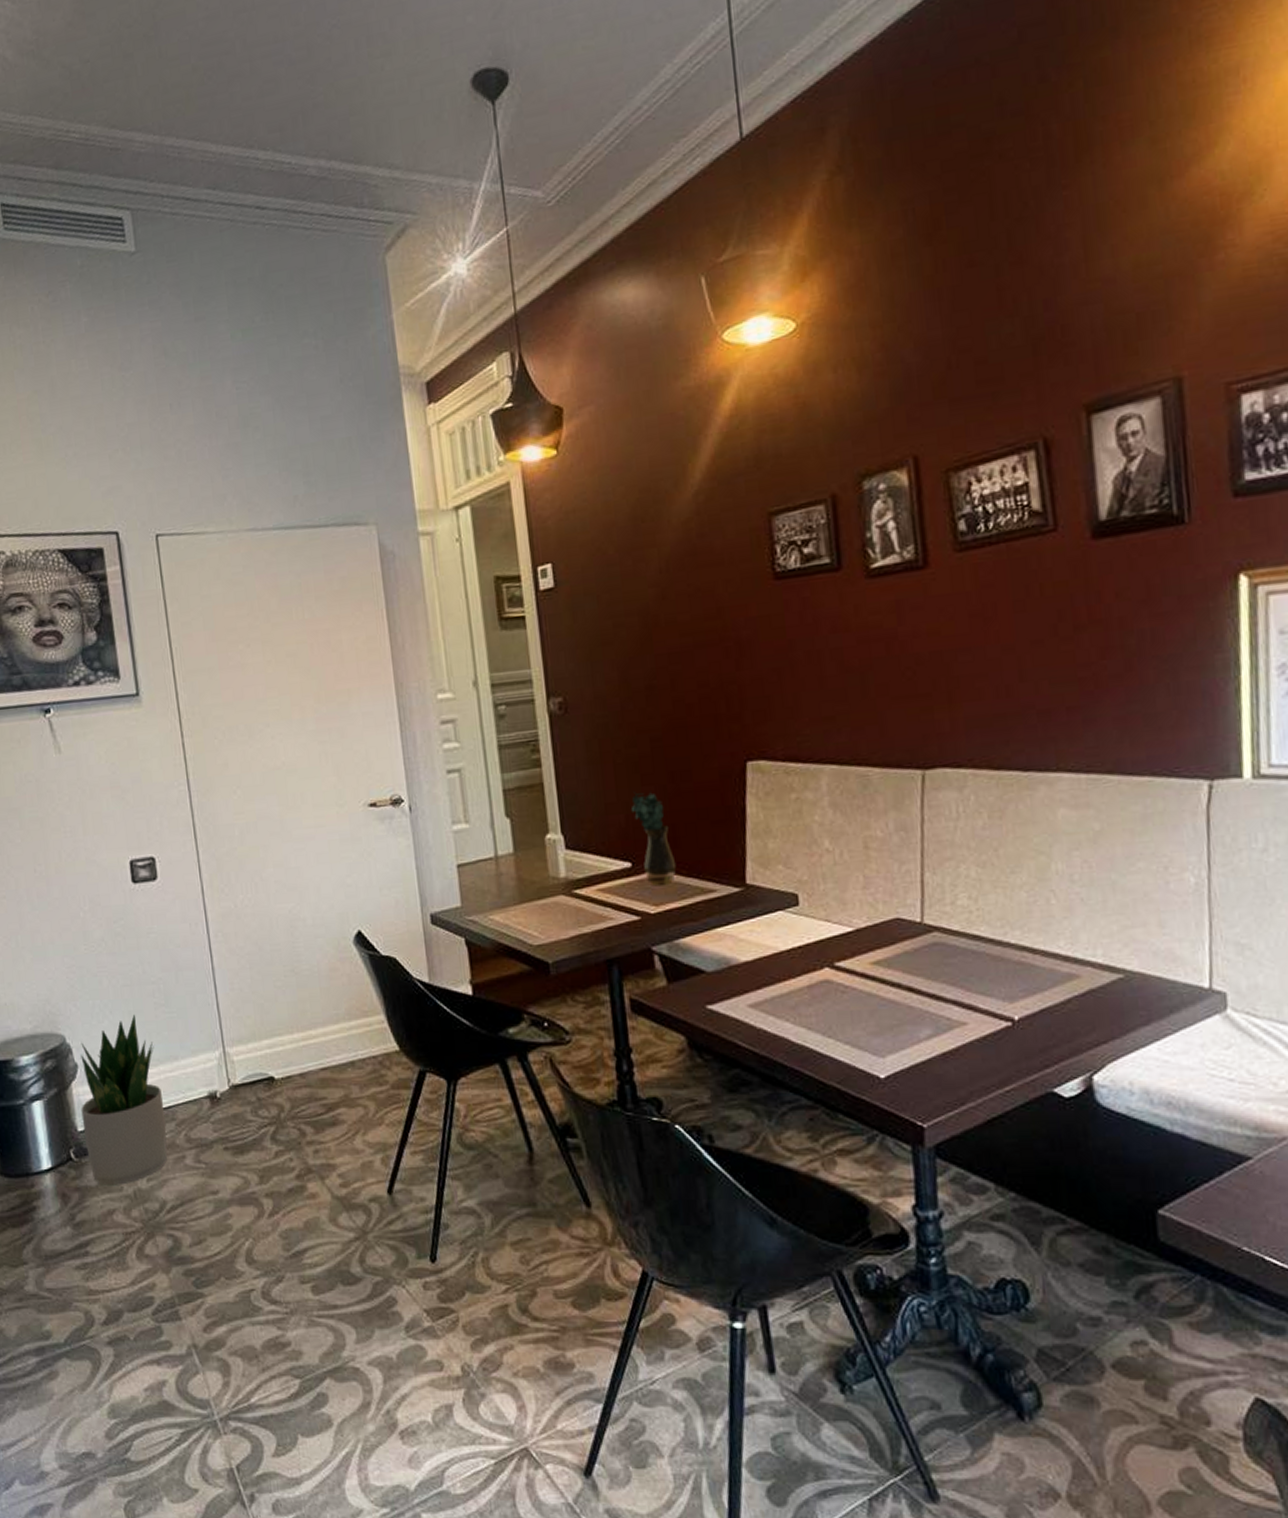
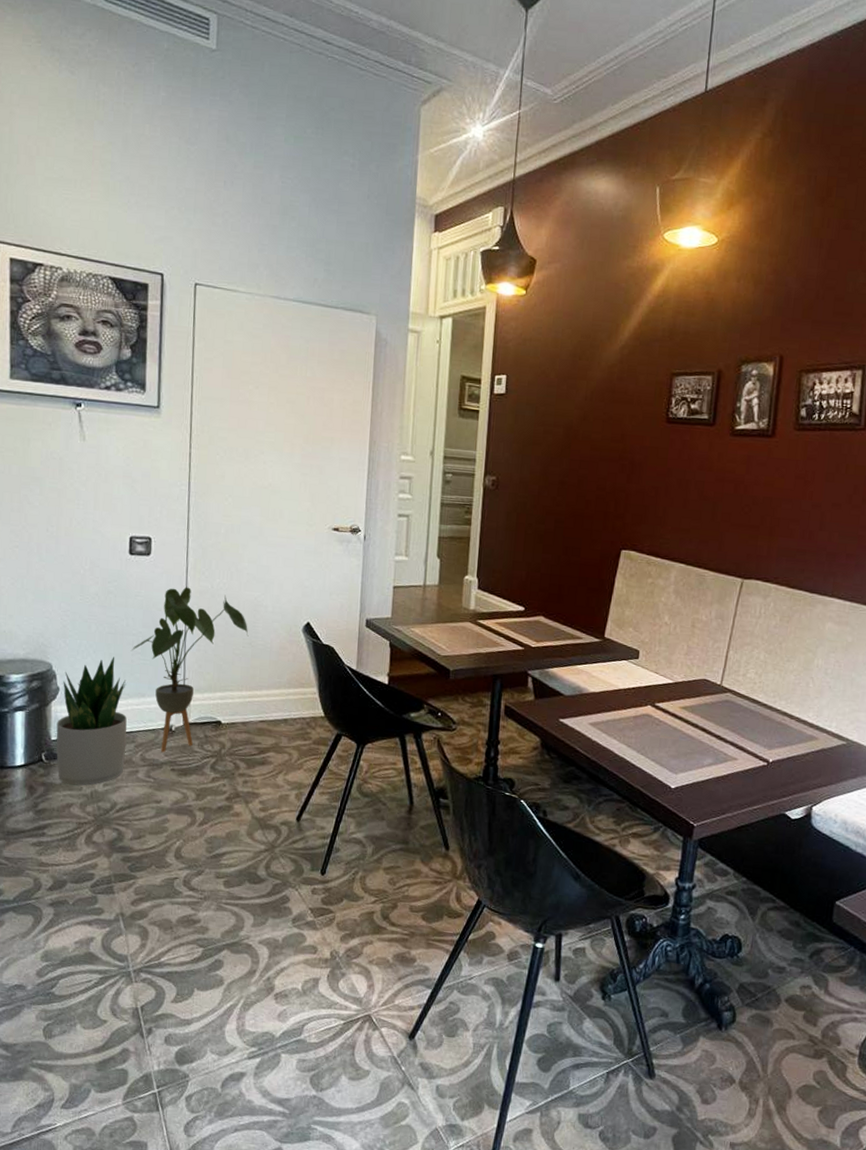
house plant: none [152,911,289,1128] -> present [130,587,249,753]
vase: present [632,790,677,887] -> none [532,555,557,629]

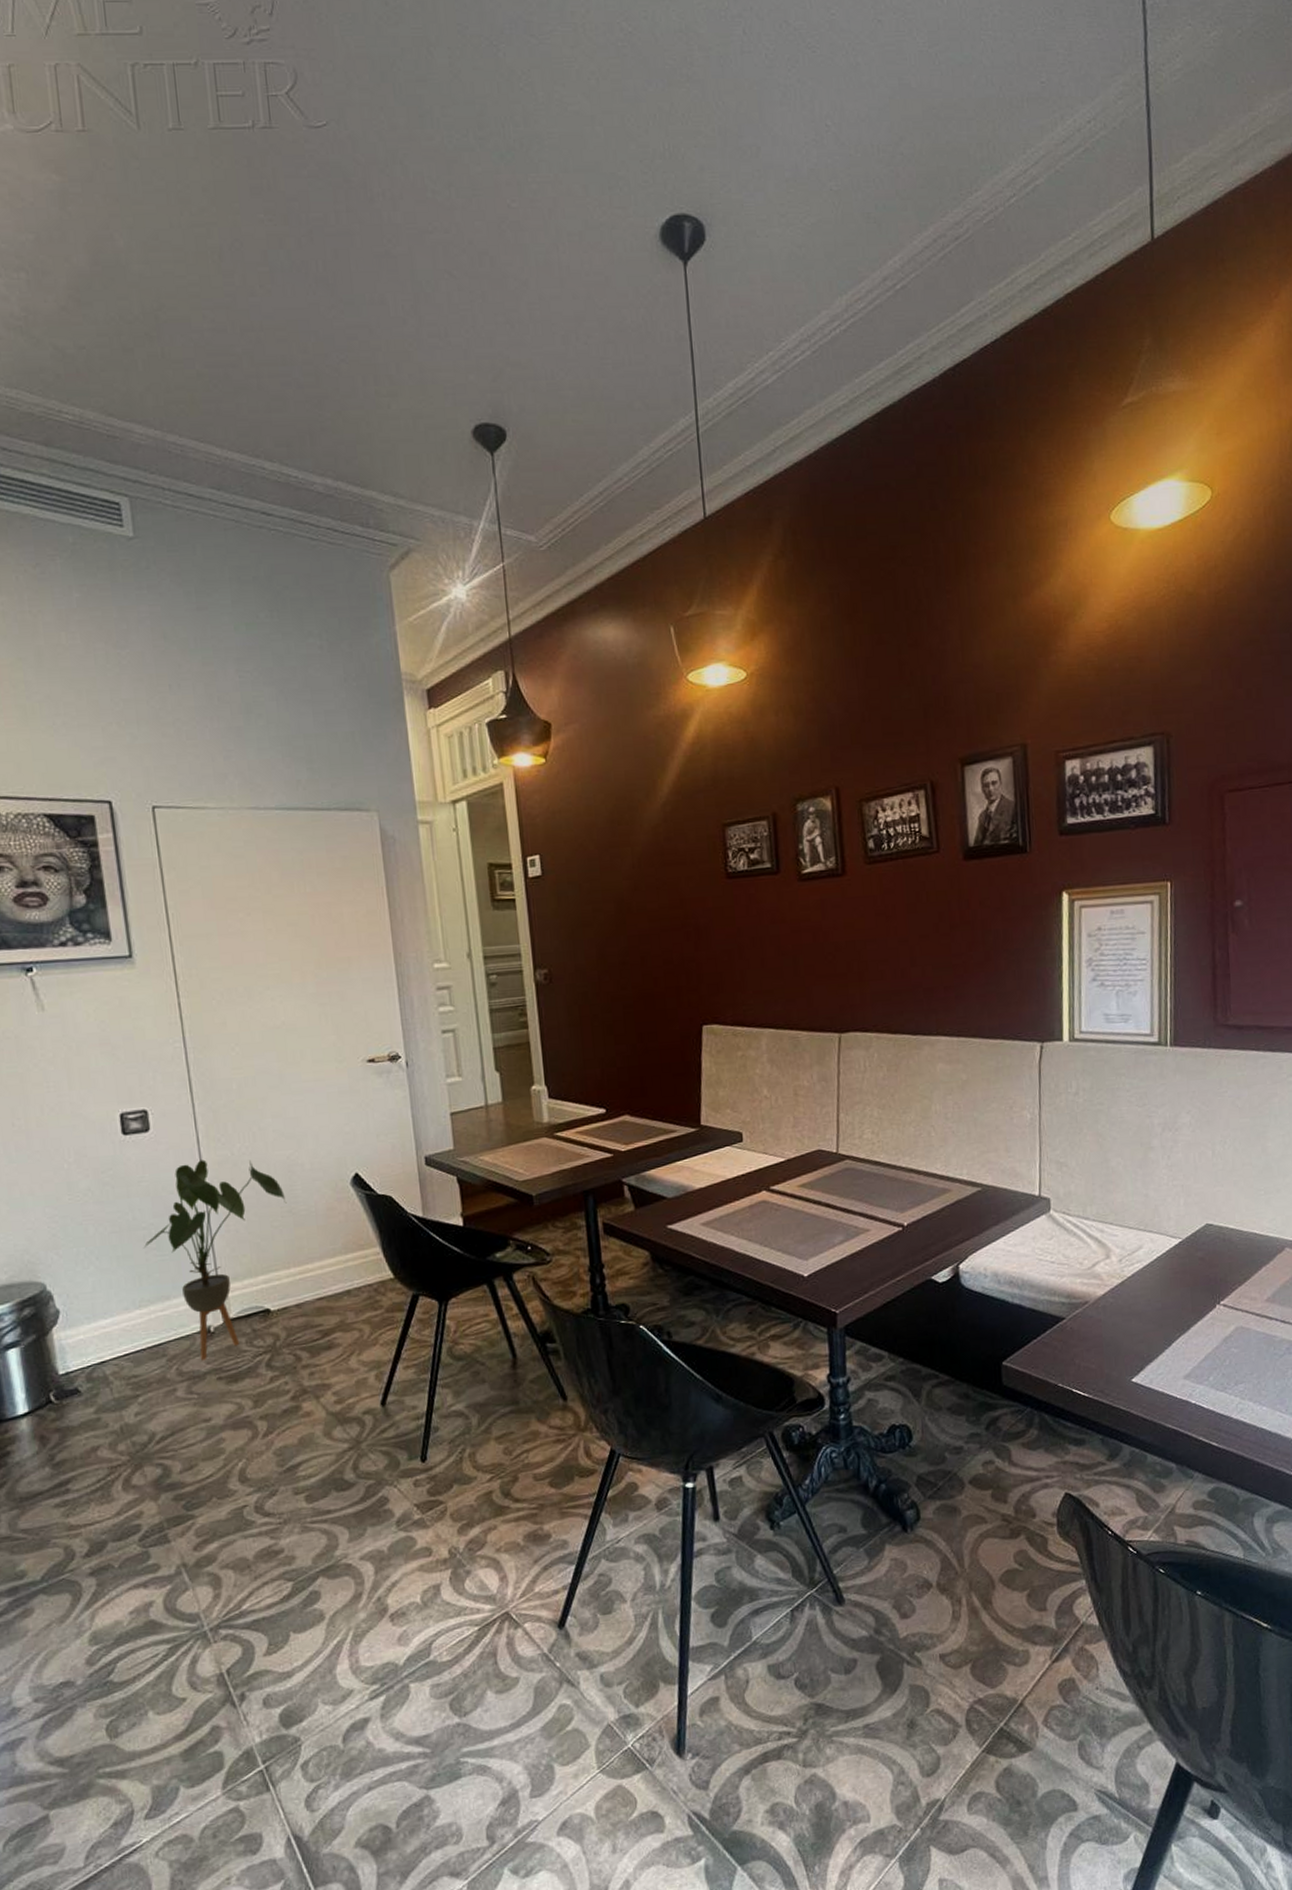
planter: present [56,656,127,786] -> none [62,1259,158,1424]

